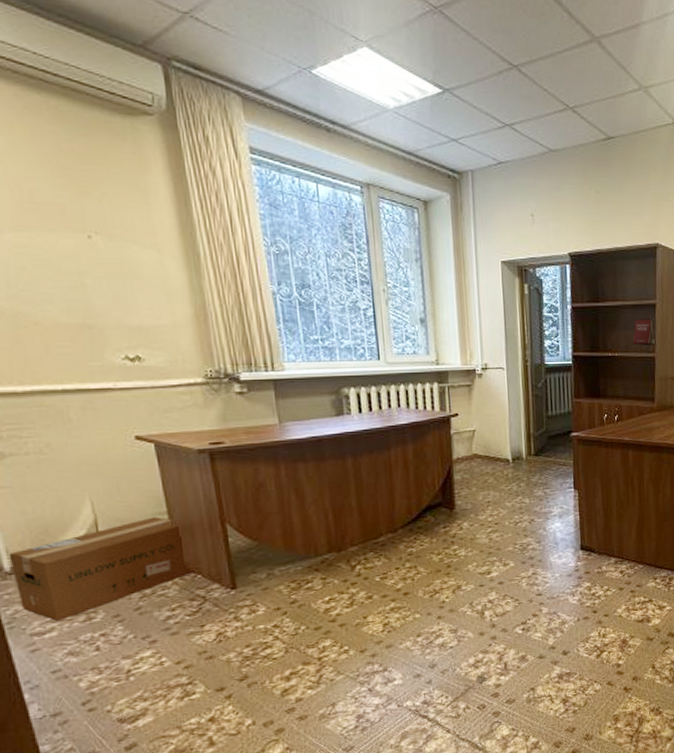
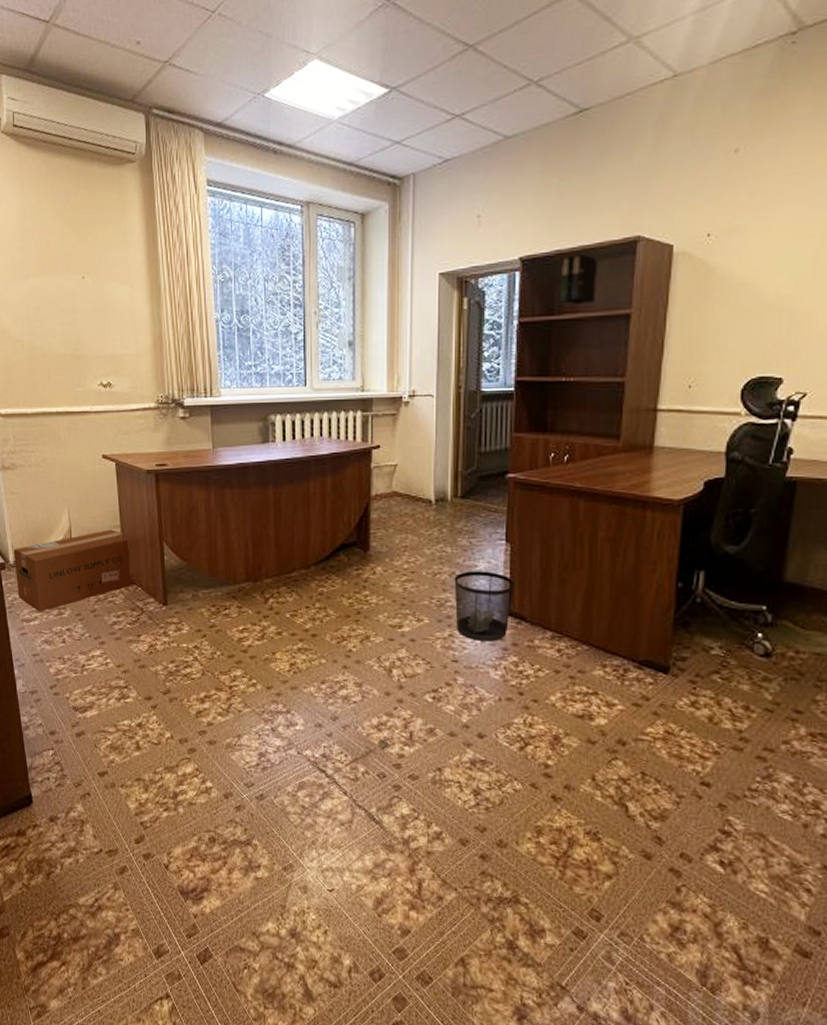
waste bin: none [533,515,585,575] -> present [454,570,516,642]
binder: none [602,253,630,295] -> present [559,253,599,305]
books: present [632,318,655,345] -> none [595,332,628,367]

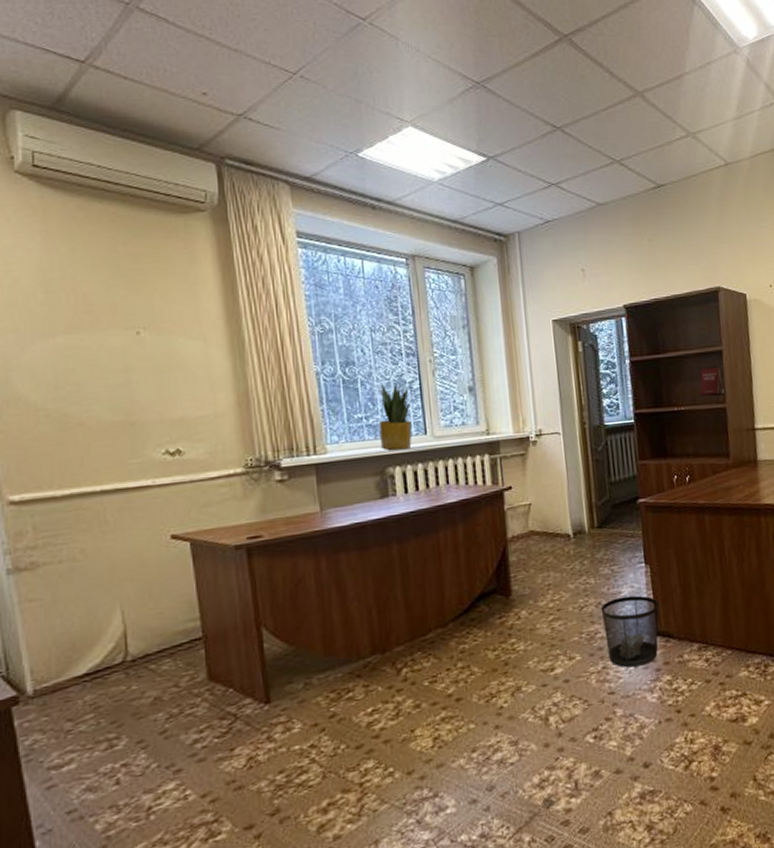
box: present [13,529,136,612] -> none [32,623,225,752]
planter: none [266,333,295,399] -> present [376,383,412,450]
binder: present [559,253,599,305] -> none [660,301,693,345]
books: none [595,332,628,367] -> present [699,366,725,397]

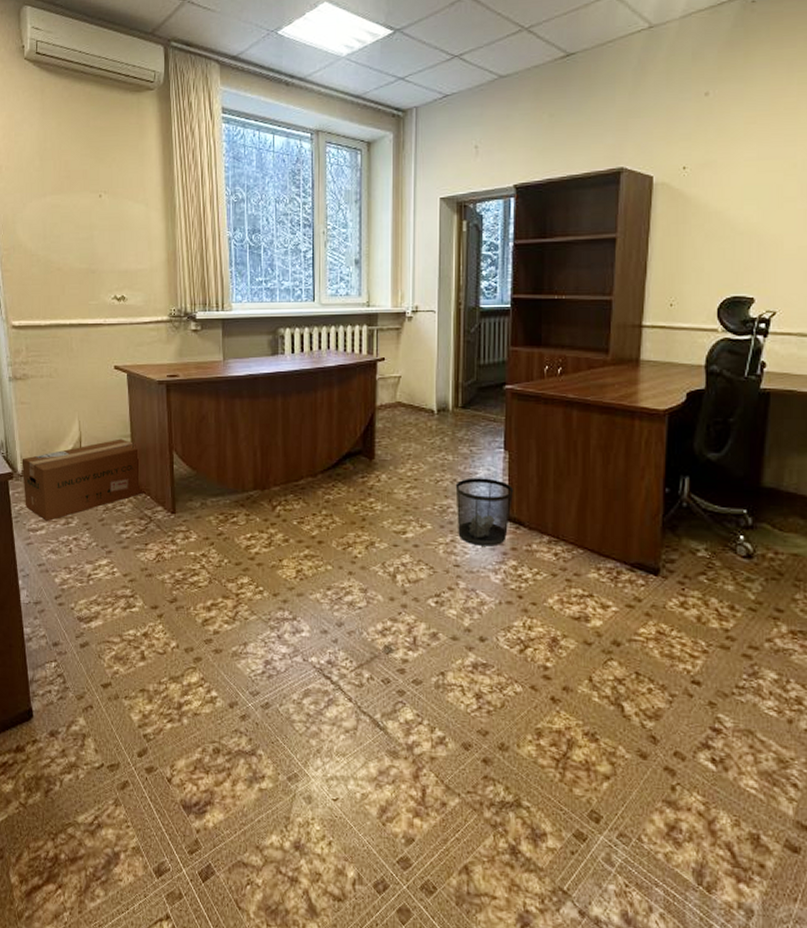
box: none [32,623,225,752] -> present [22,438,145,522]
planter: present [376,383,412,450] -> none [276,251,304,313]
books: present [699,366,725,397] -> none [584,255,614,286]

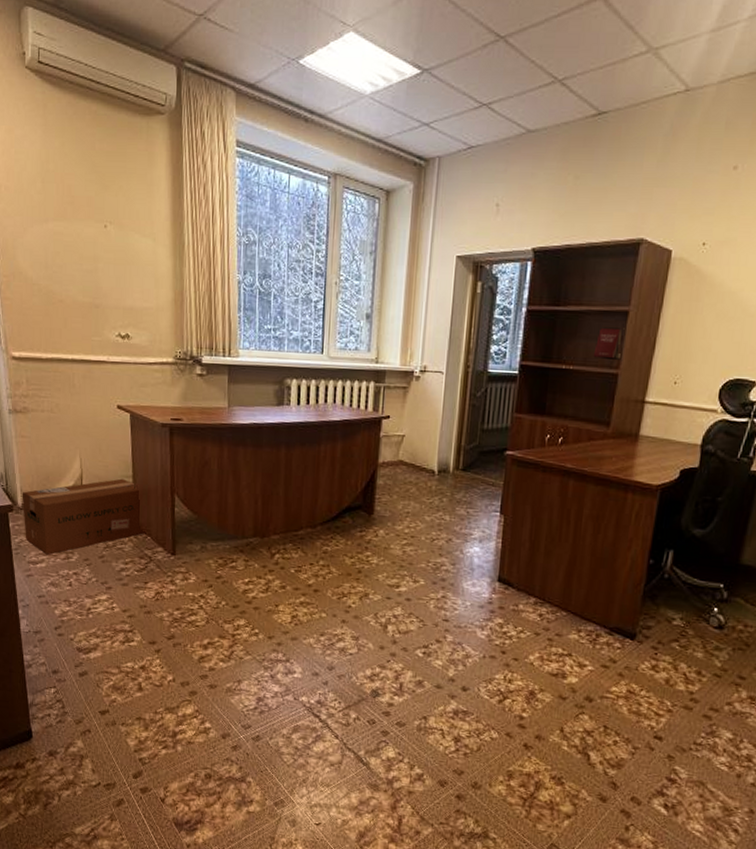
waste bin: present [455,477,514,547] -> none [449,538,506,604]
books: none [584,255,614,286] -> present [593,327,625,360]

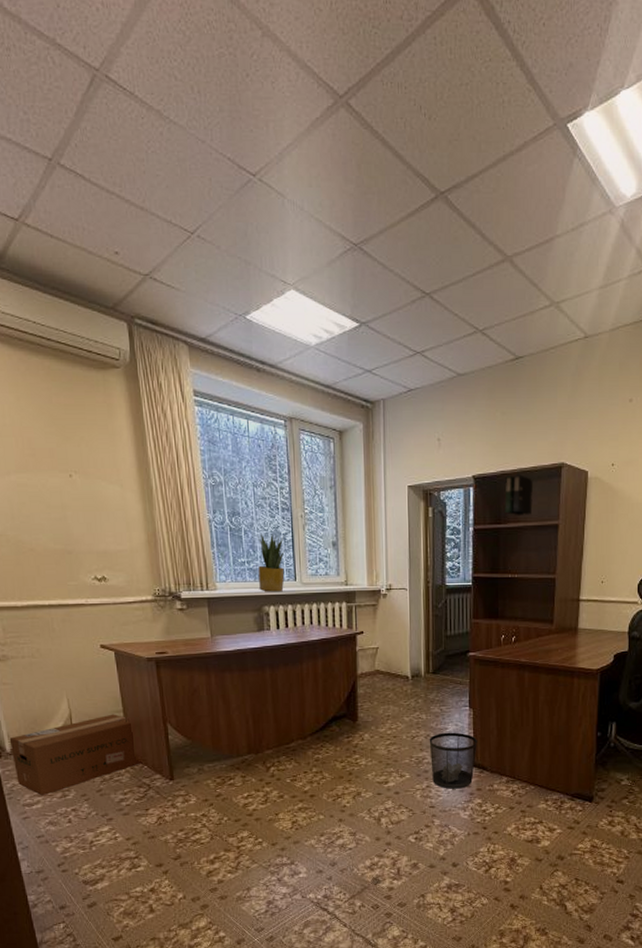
planter: none [283,300,315,365] -> present [257,534,285,592]
waste bin: none [449,538,506,604] -> present [429,732,478,789]
binder: none [566,250,604,299] -> present [505,474,534,516]
books: present [593,327,625,360] -> none [533,539,557,566]

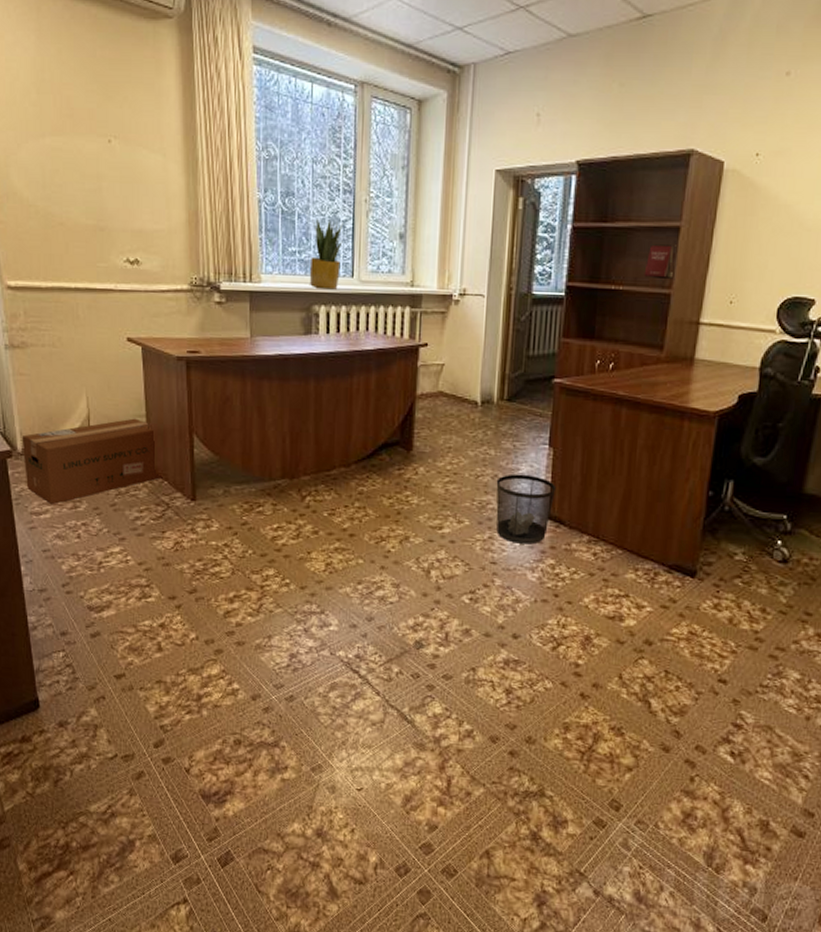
binder: present [505,474,534,516] -> none [613,162,653,214]
books: none [533,539,557,566] -> present [644,244,677,279]

